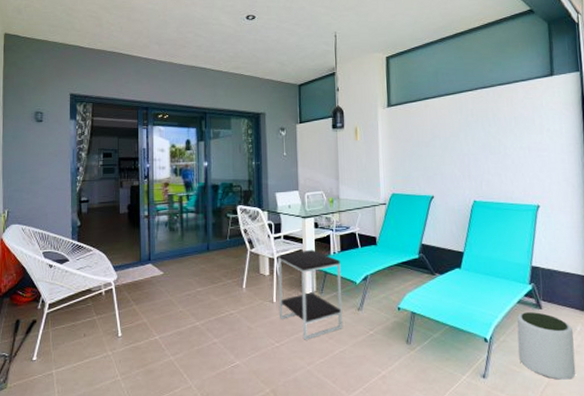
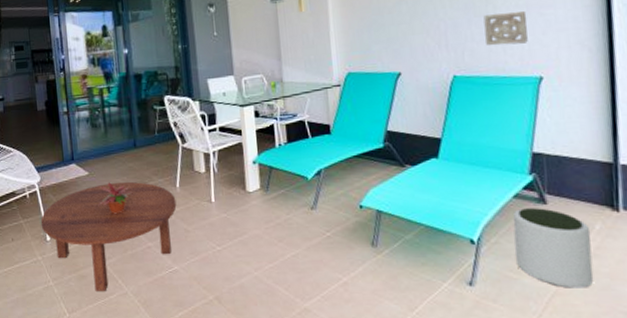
coffee table: none [114,282,242,385] -> present [40,181,177,291]
potted plant: none [170,282,202,312] -> present [98,182,132,214]
side table: present [278,249,343,340] -> none [214,141,294,243]
wall ornament: none [497,153,529,178] -> present [483,11,528,46]

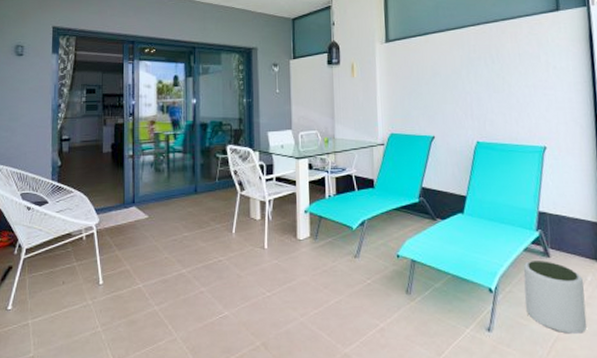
coffee table: present [40,181,177,291] -> none [95,226,231,337]
potted plant: present [98,182,132,214] -> none [155,226,189,258]
wall ornament: present [483,11,528,46] -> none [501,91,535,118]

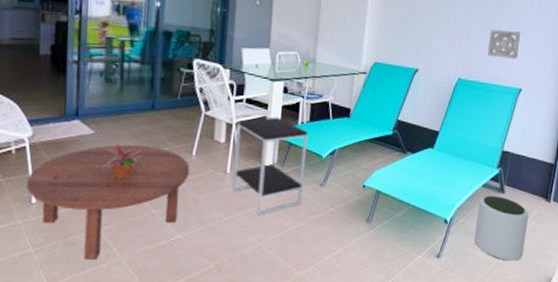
coffee table: none [95,226,231,337] -> present [26,144,190,259]
potted plant: none [155,226,189,258] -> present [101,144,142,178]
side table: none [270,192,338,289] -> present [232,117,308,215]
wall ornament: none [501,91,535,118] -> present [488,30,521,59]

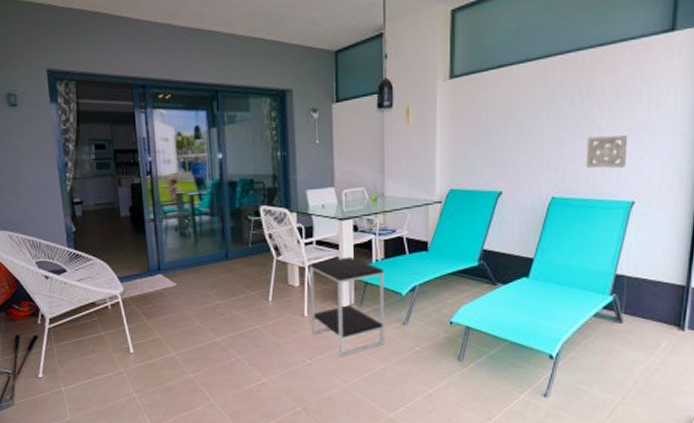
coffee table: present [26,144,190,259] -> none [123,294,268,403]
potted plant: present [101,144,142,178] -> none [185,294,222,326]
plant pot: present [474,196,529,261] -> none [589,326,657,399]

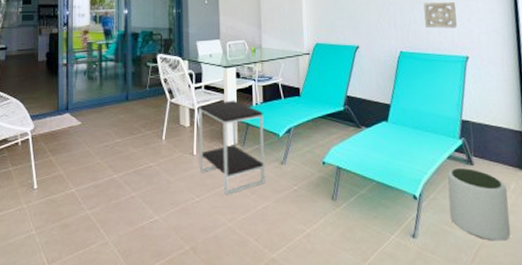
plant pot: none [589,326,657,399] -> present [447,168,511,241]

